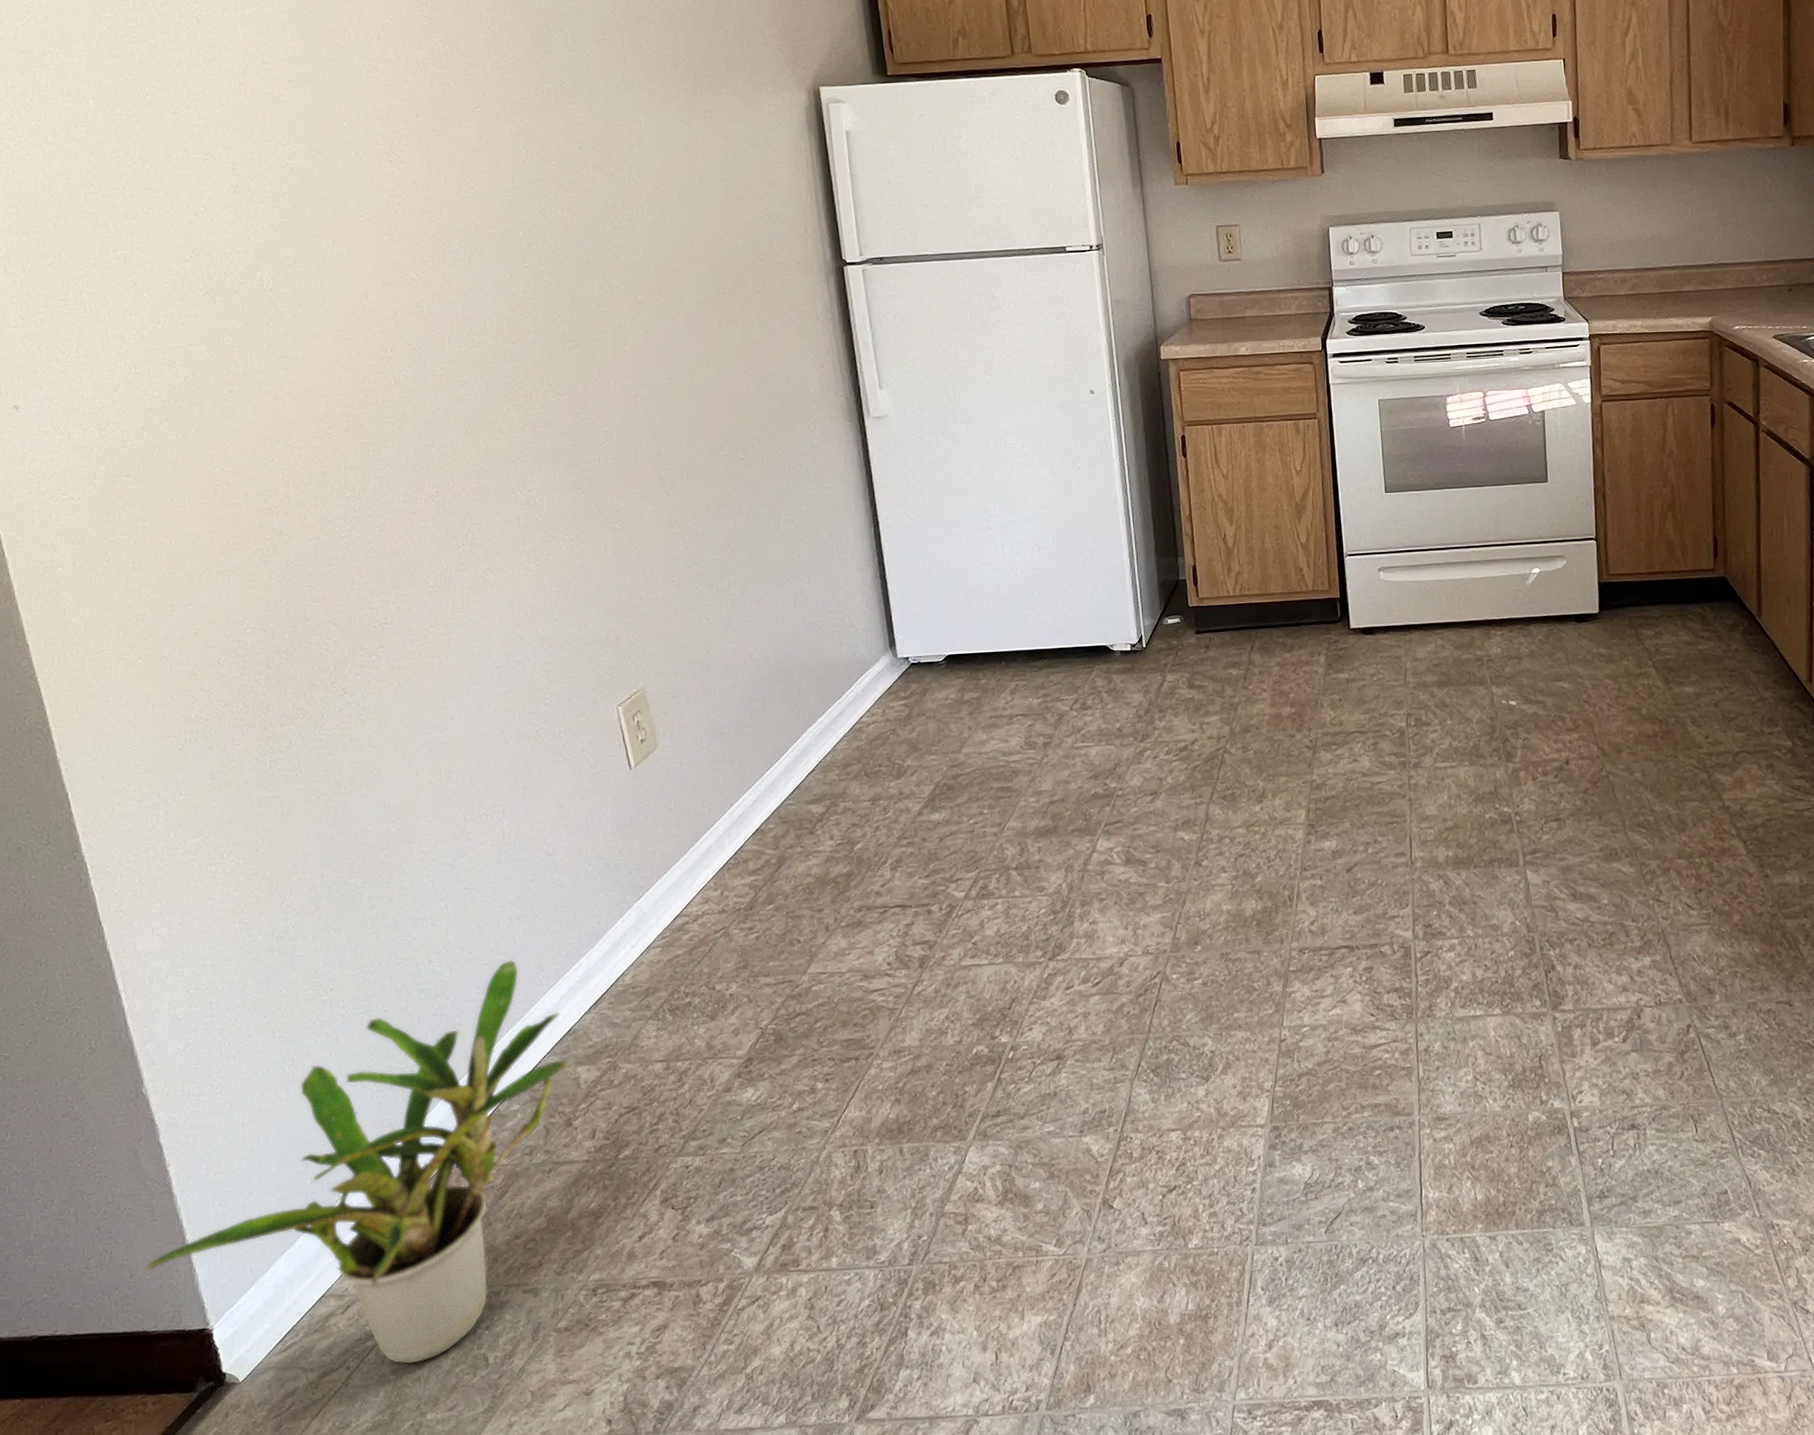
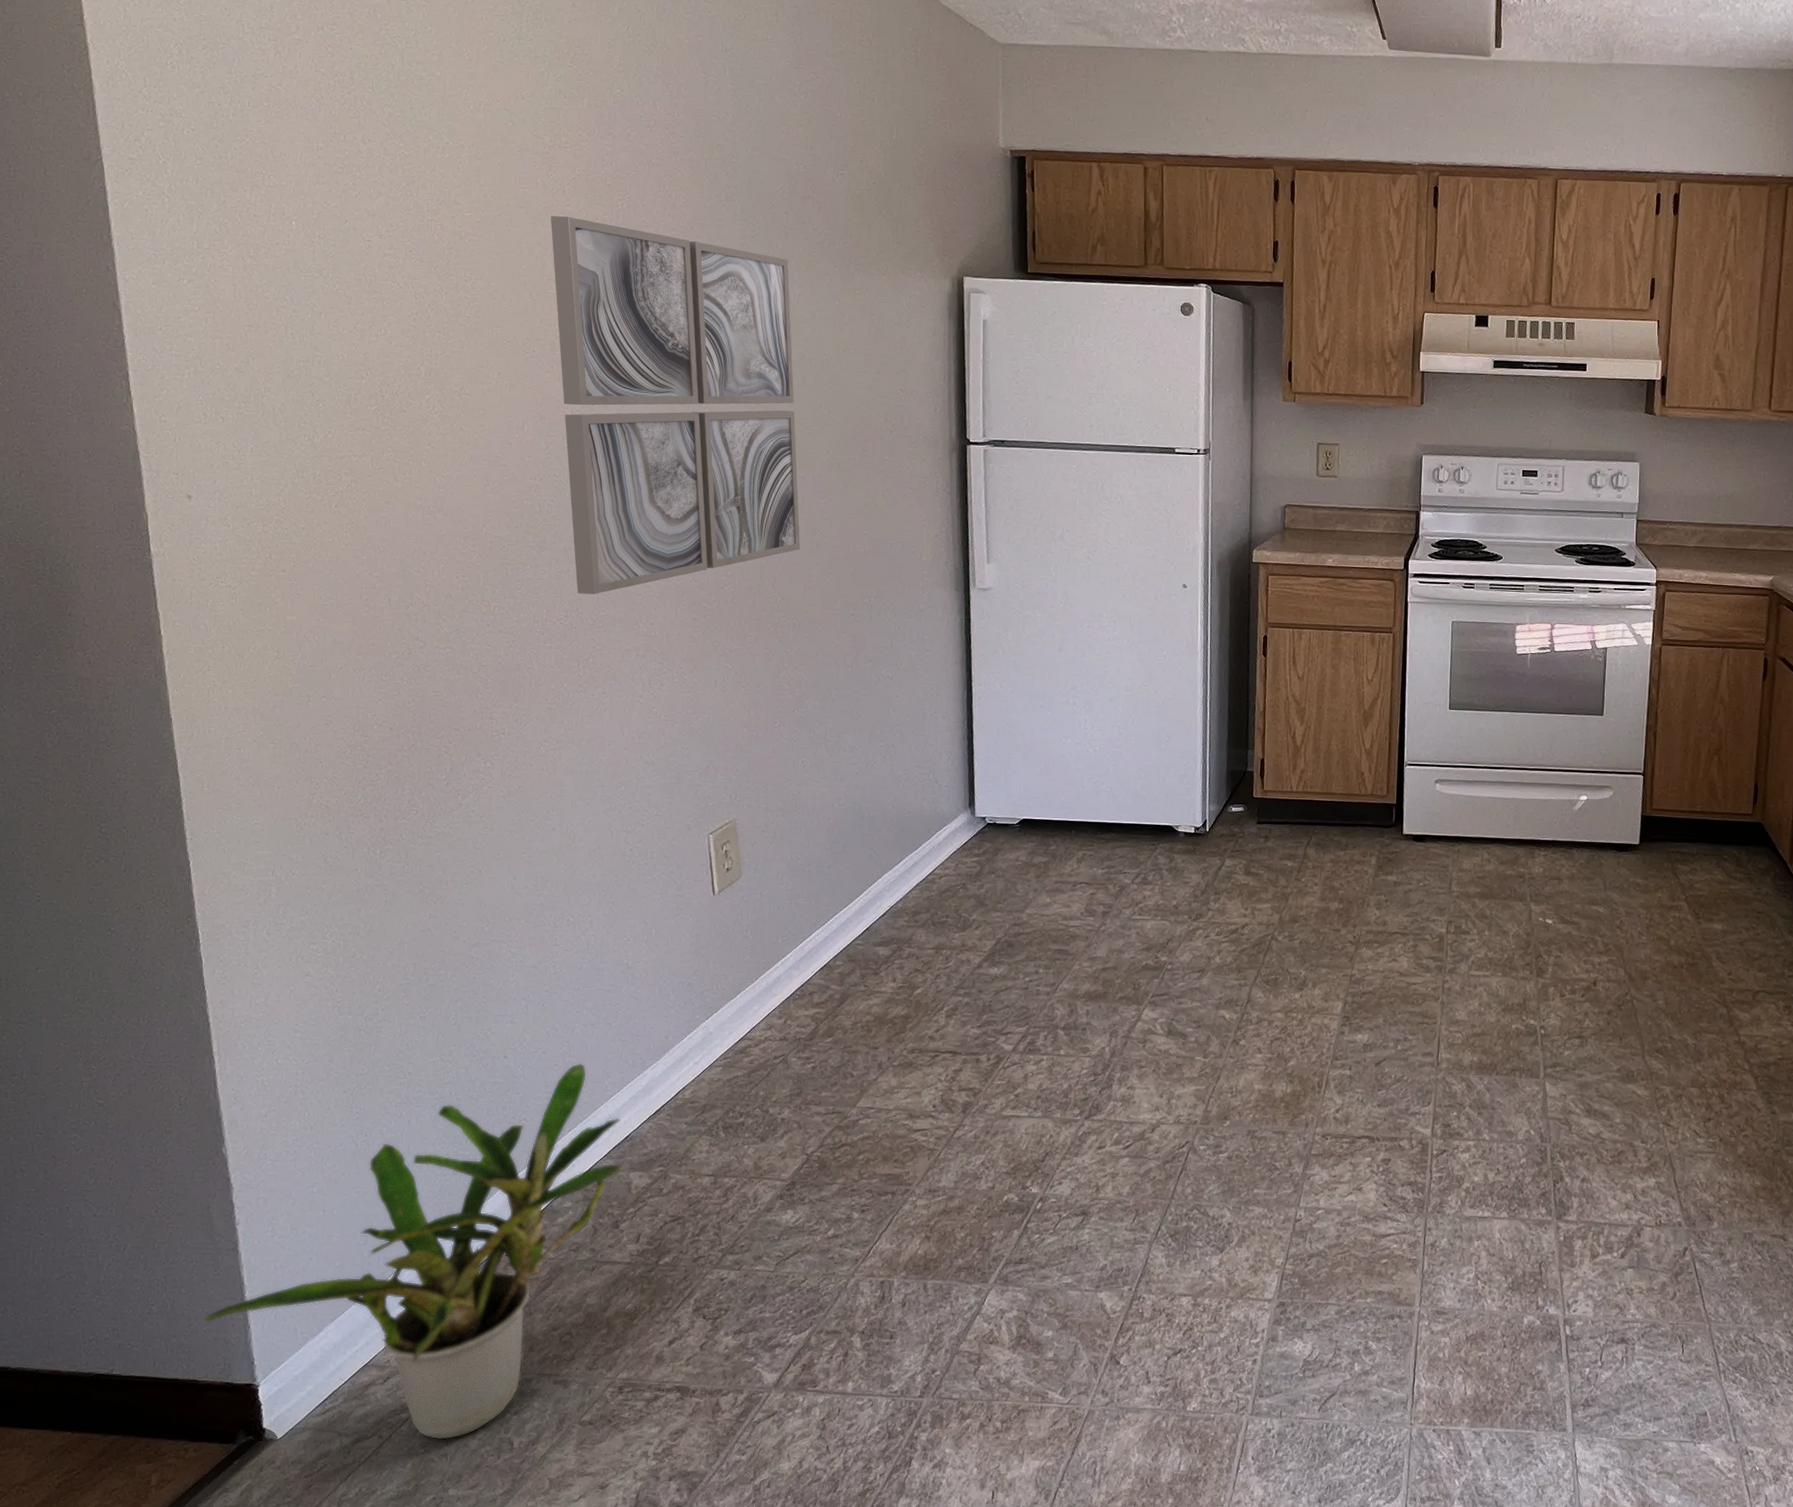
wall art: none [367,65,679,467] -> present [550,216,801,595]

